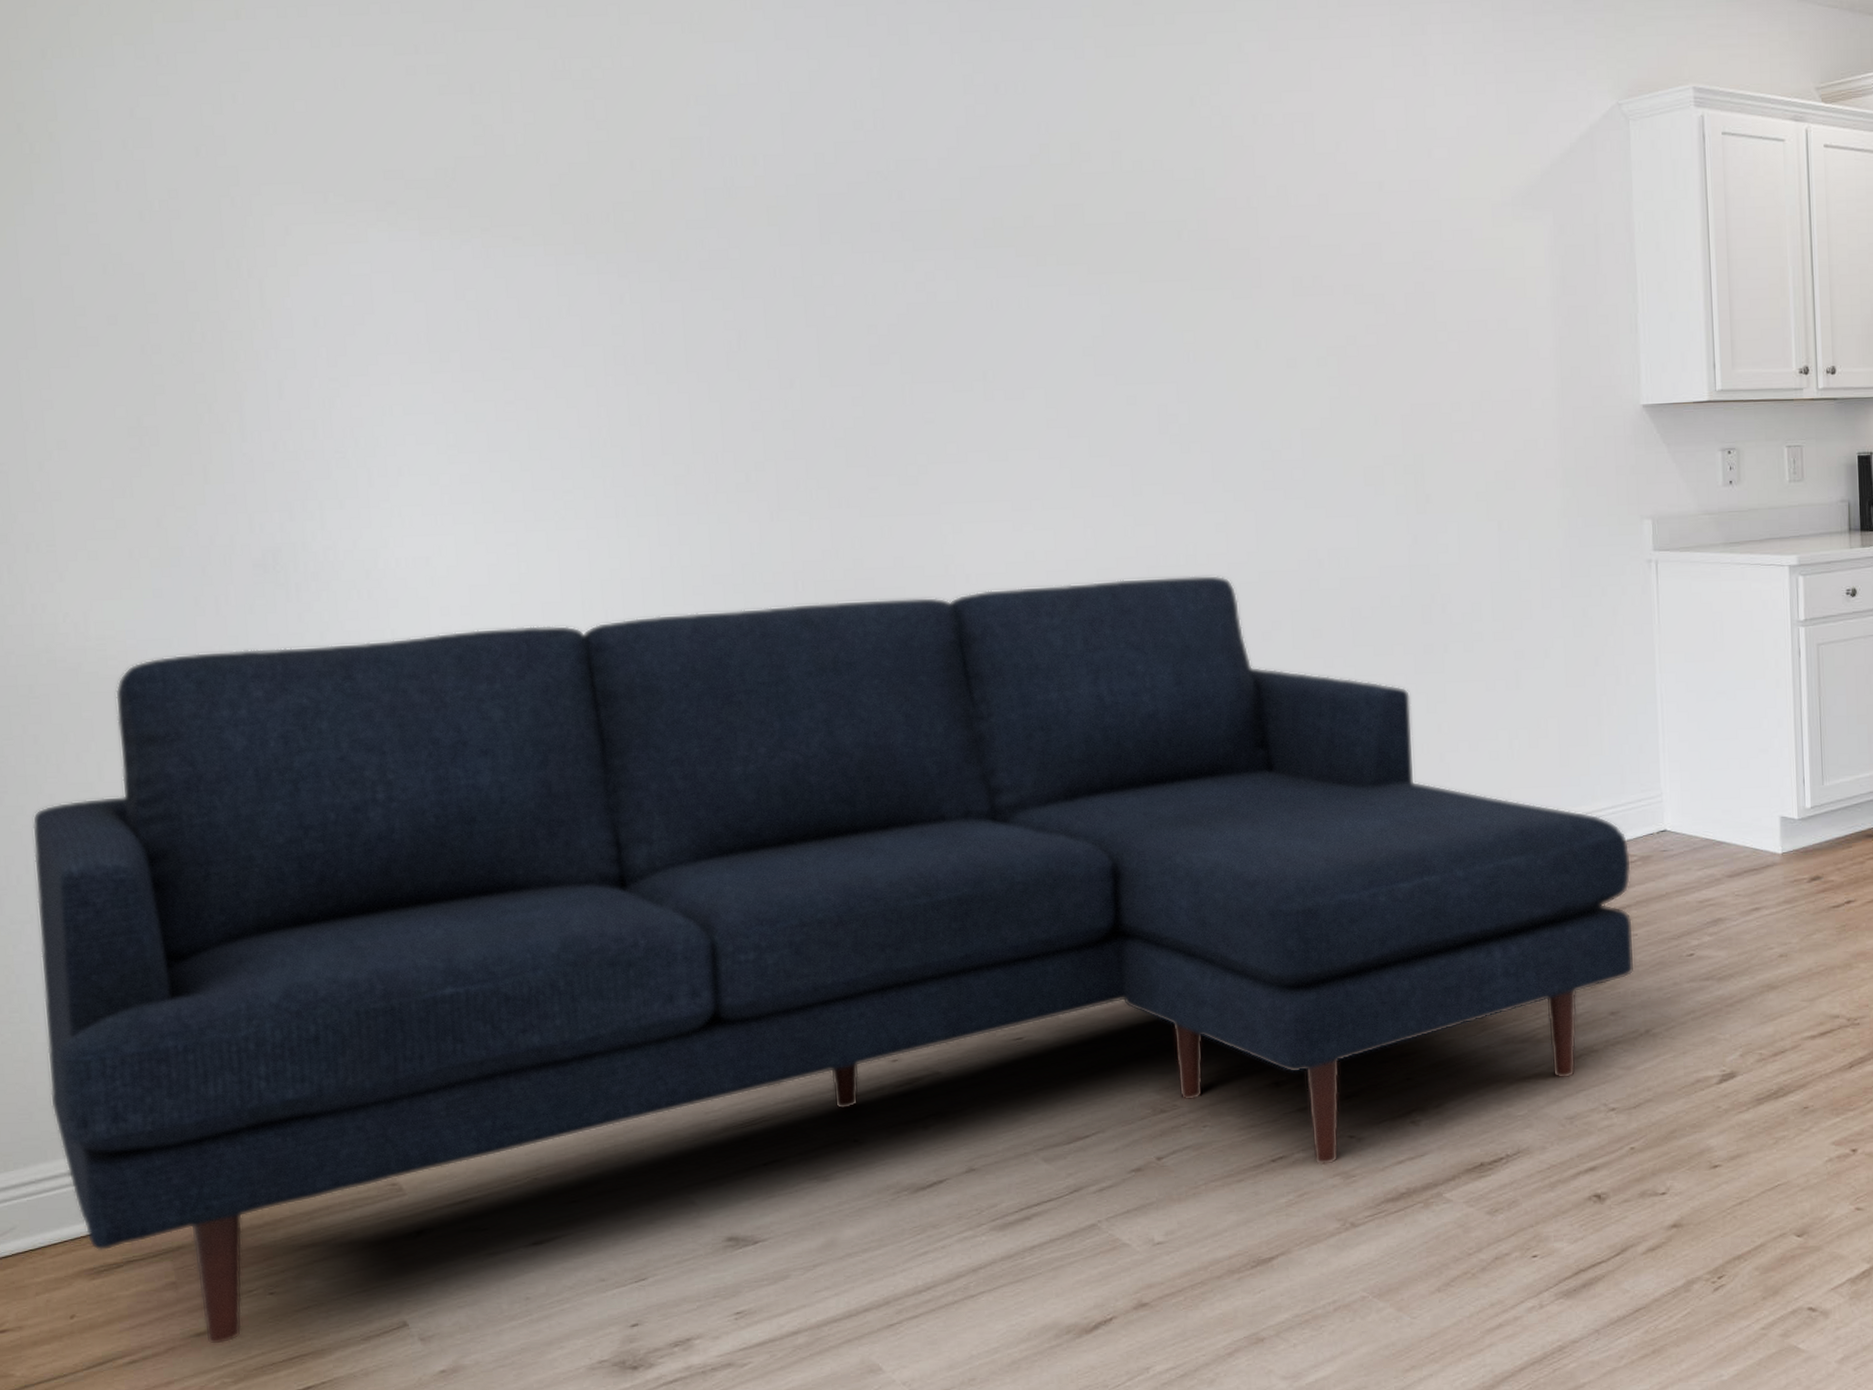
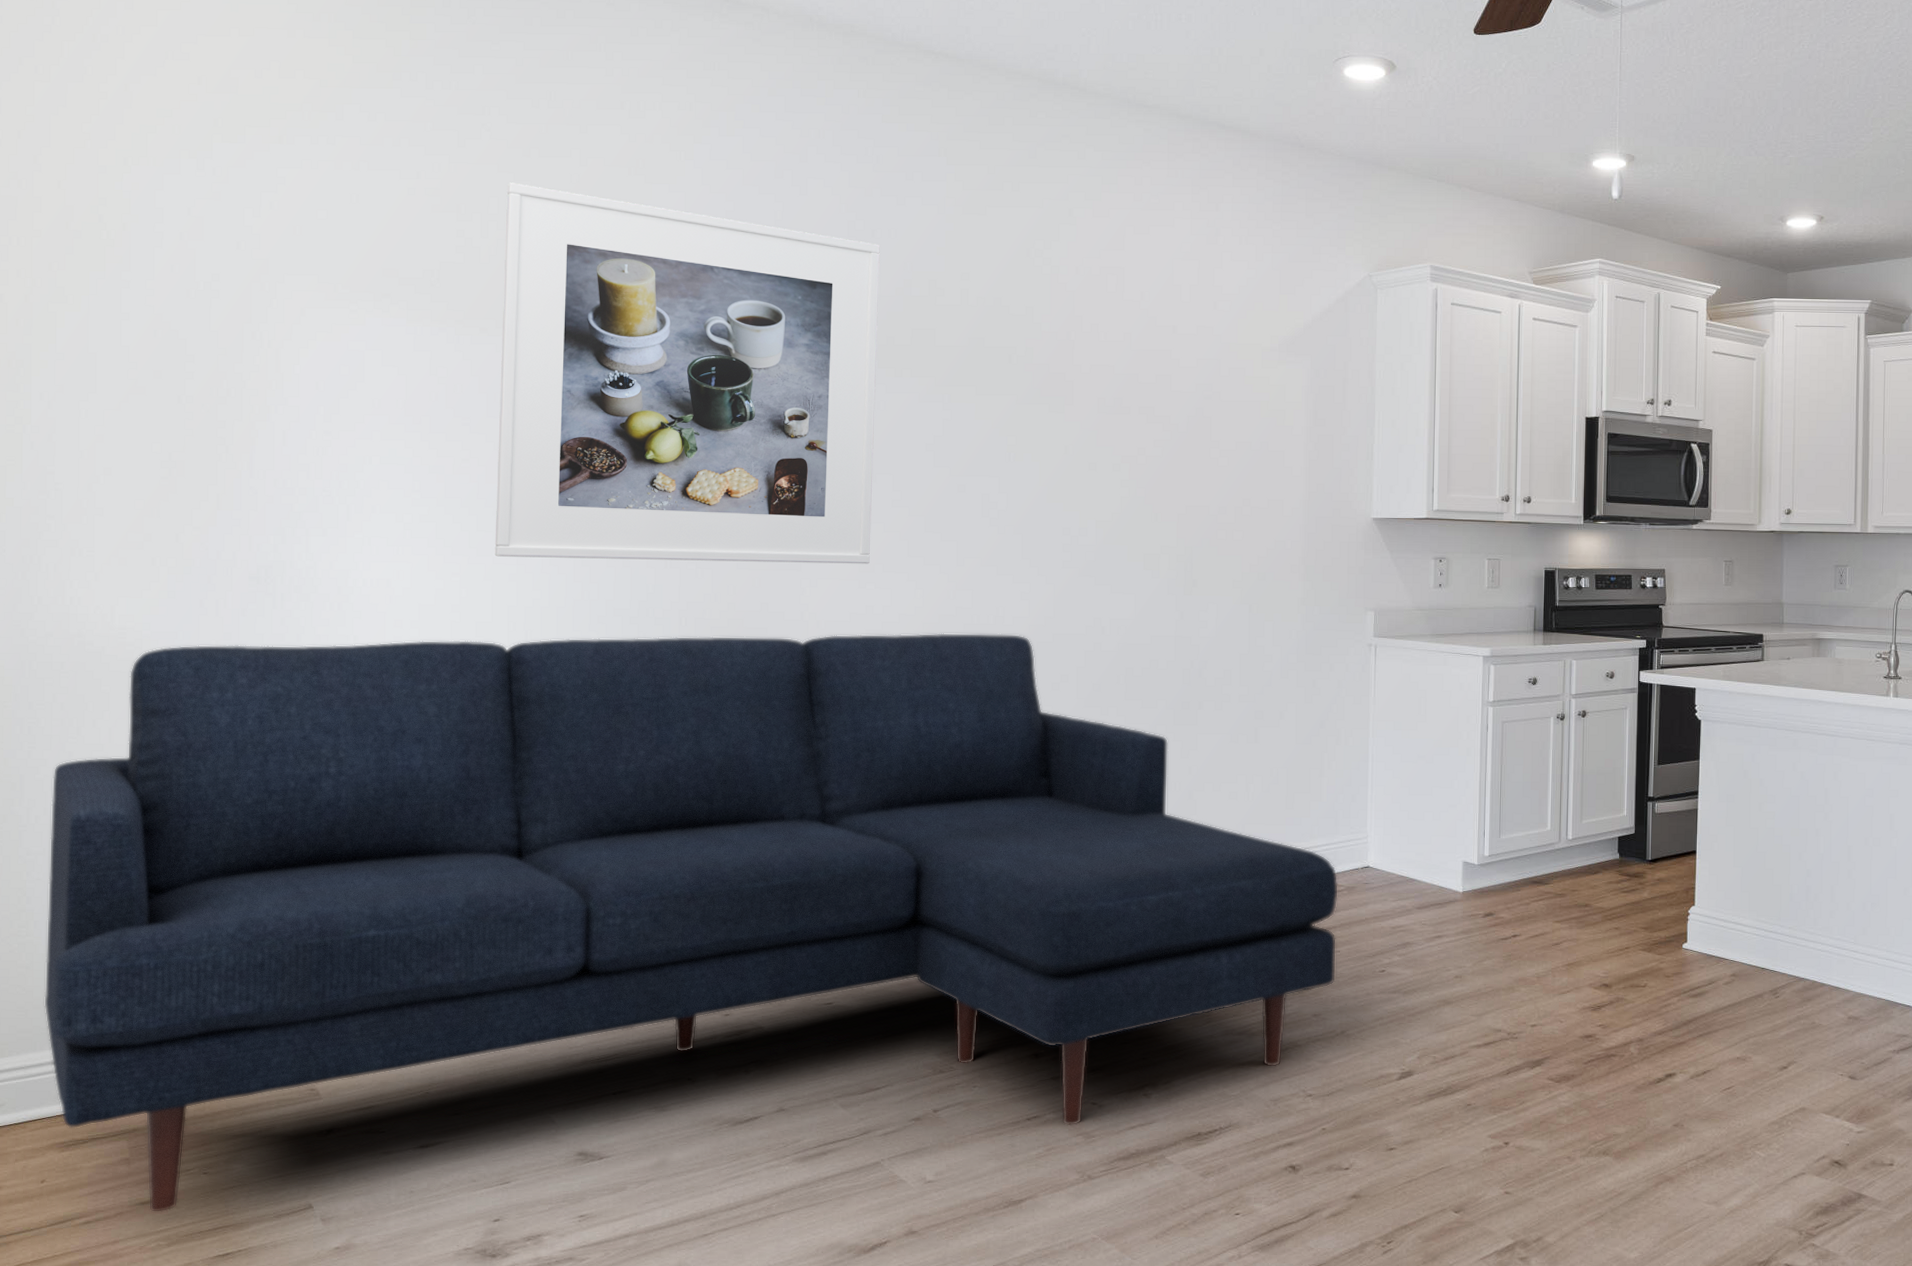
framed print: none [530,51,1025,521] -> present [494,182,880,564]

